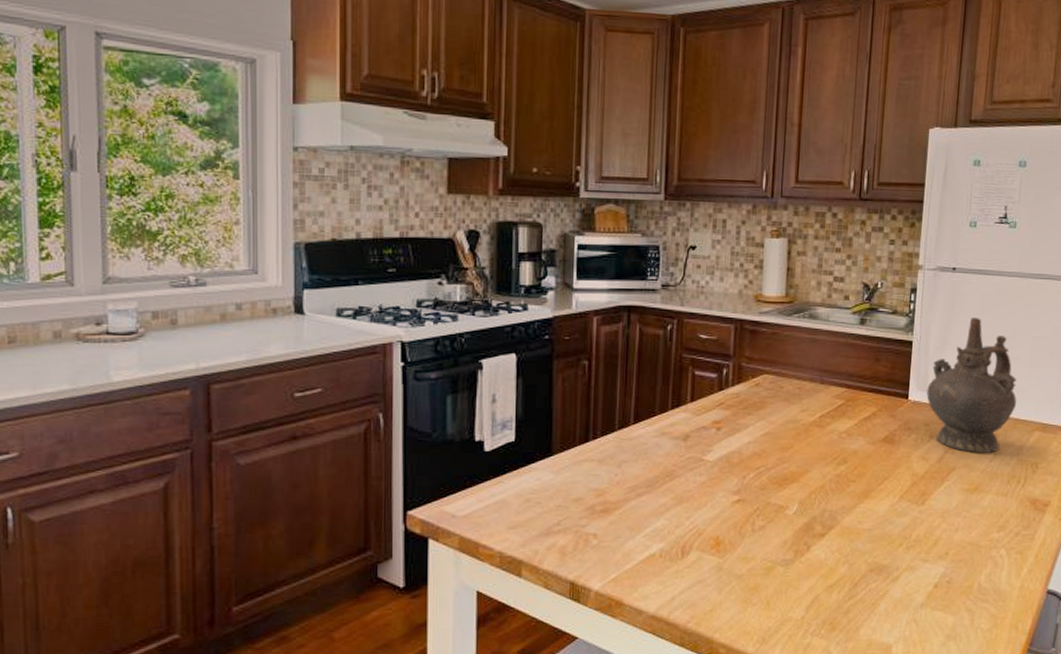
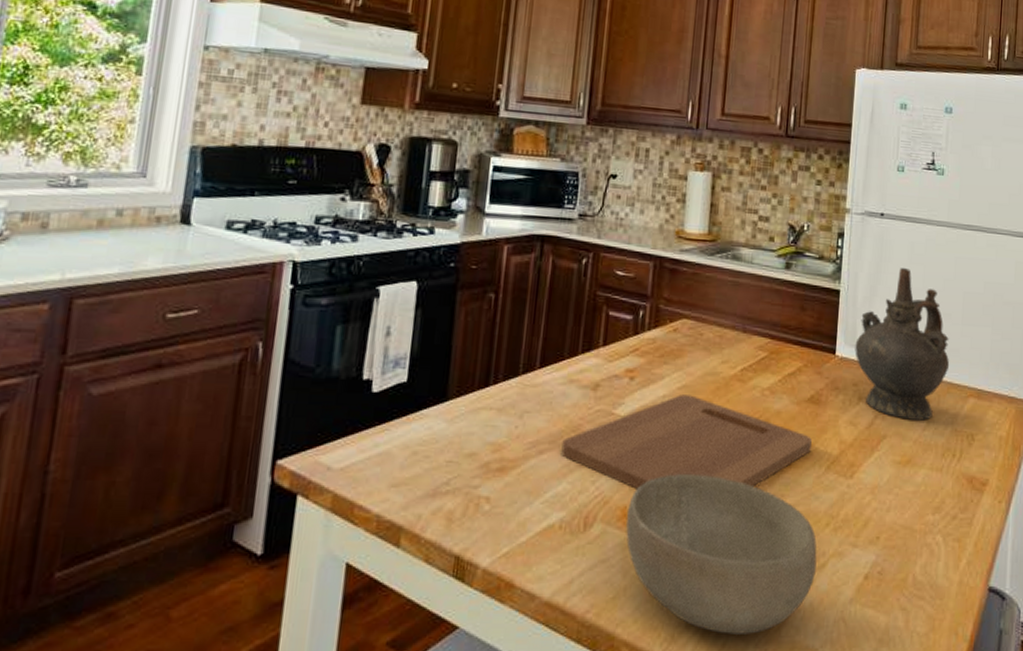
cutting board: none [658,441,886,522] -> present [561,394,812,489]
bowl: none [719,507,892,636] -> present [626,473,817,634]

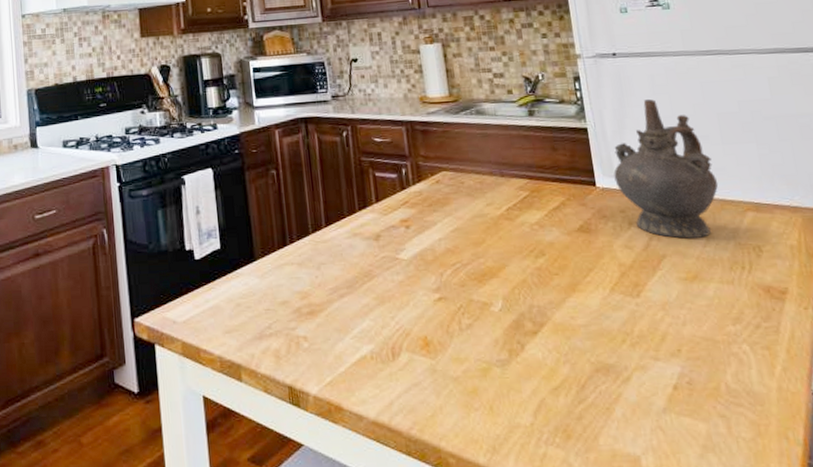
cutting board: present [561,394,812,489] -> none [358,236,591,321]
bowl: present [626,473,817,634] -> none [428,304,622,445]

